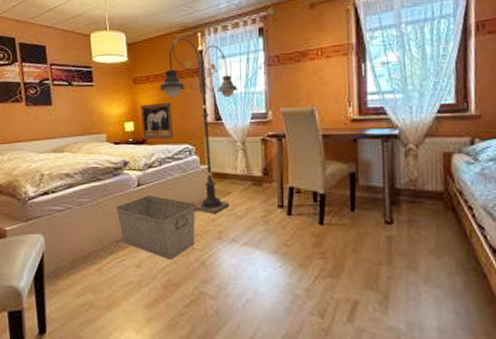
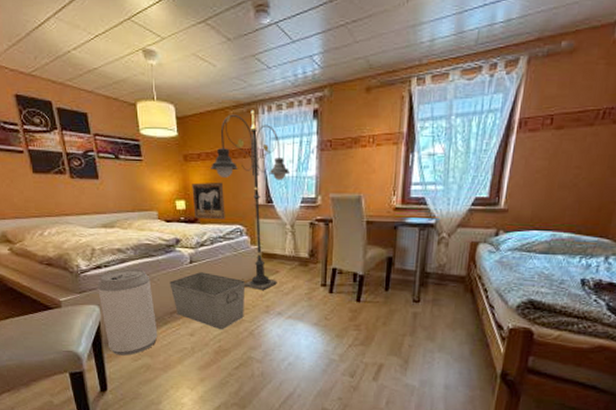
beverage can: none [44,194,103,291] -> present [98,269,158,356]

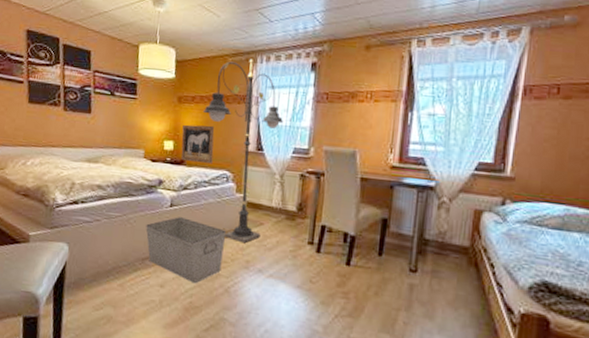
beverage can: present [98,269,158,356] -> none [70,207,127,303]

